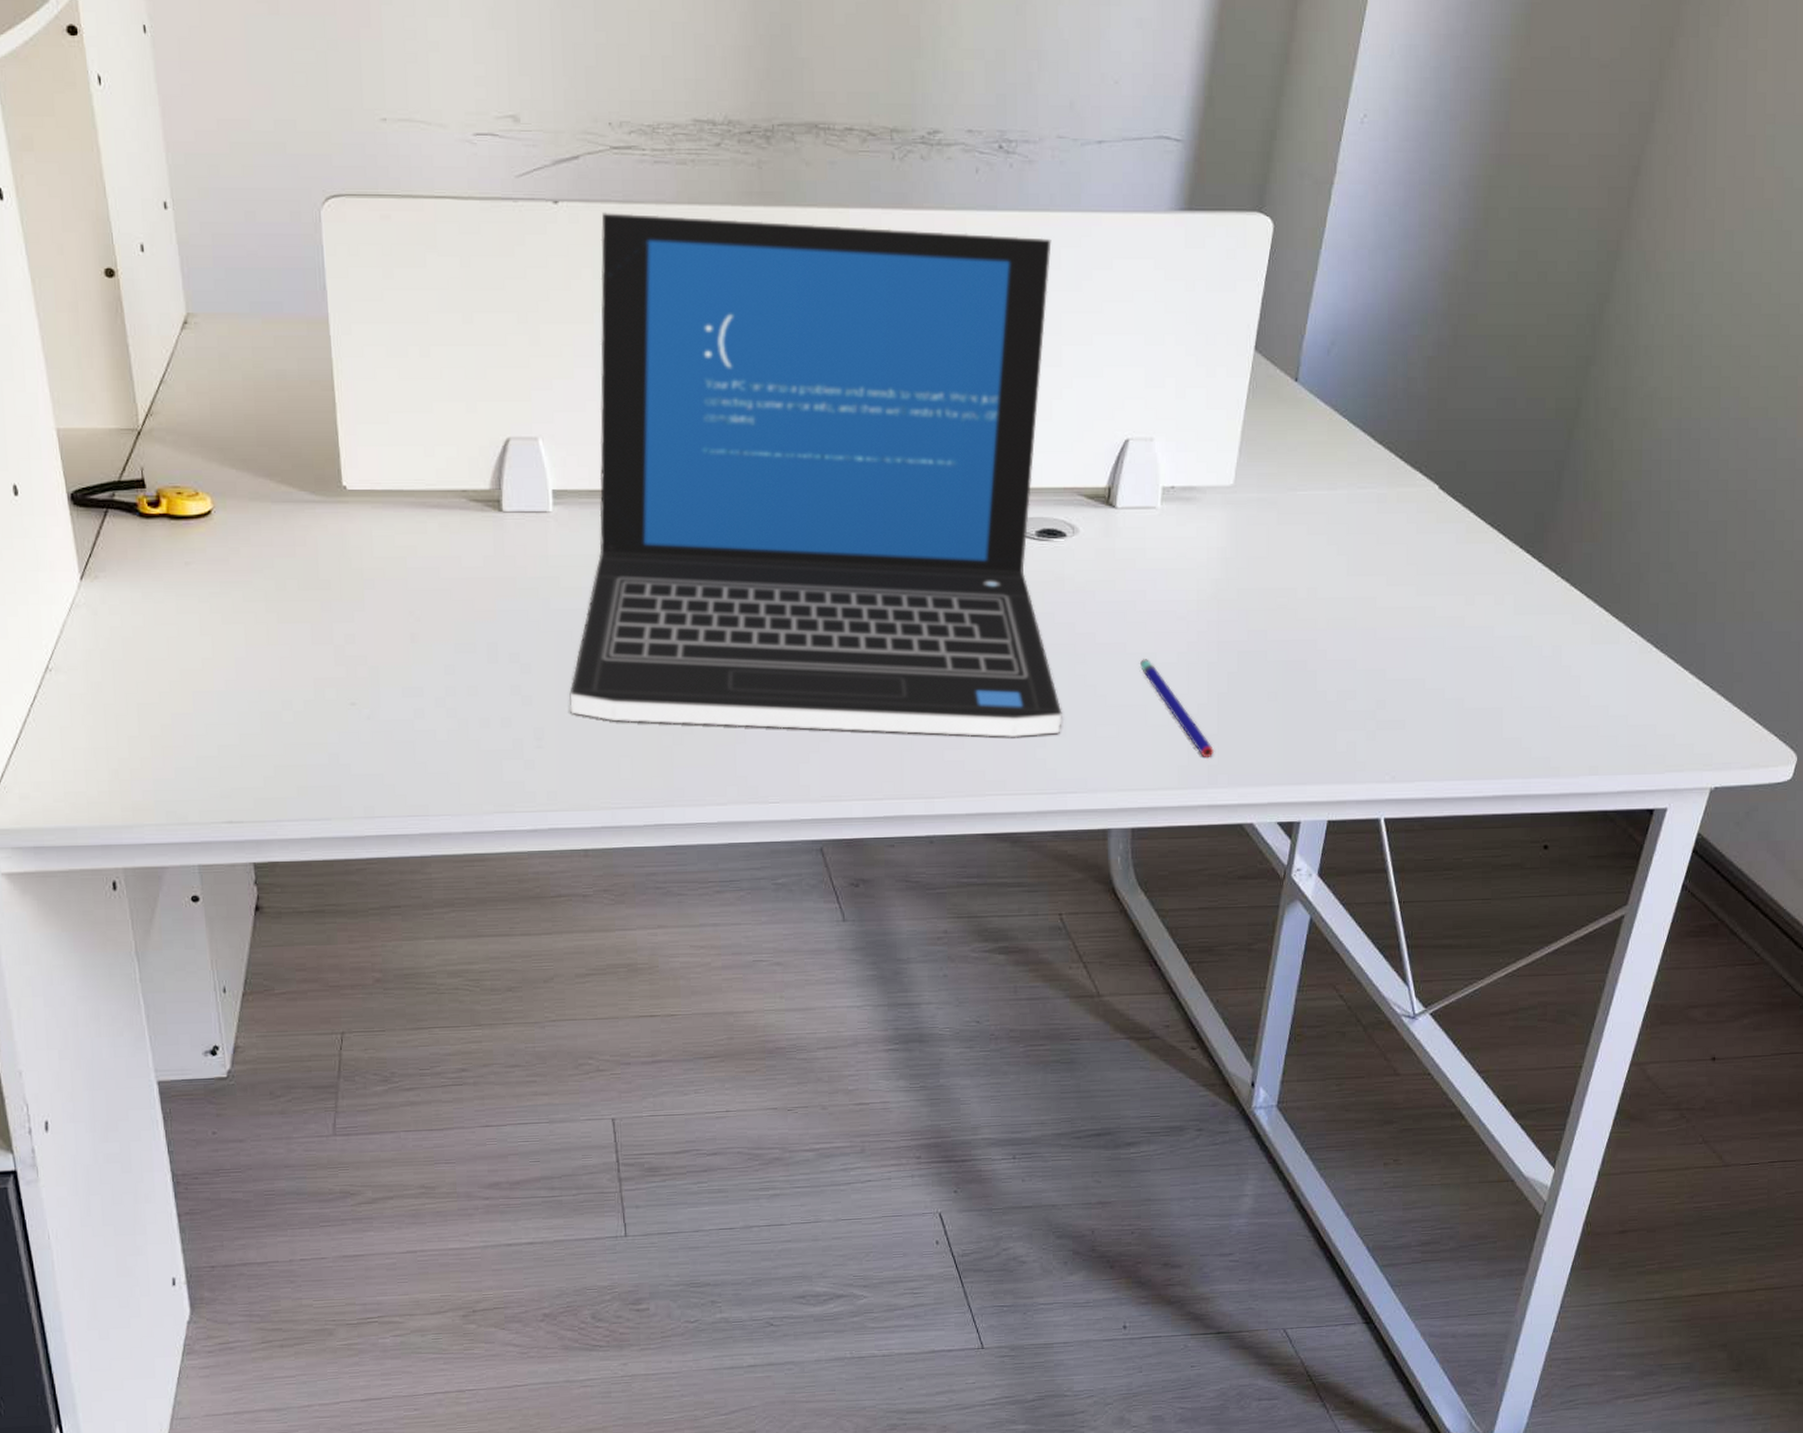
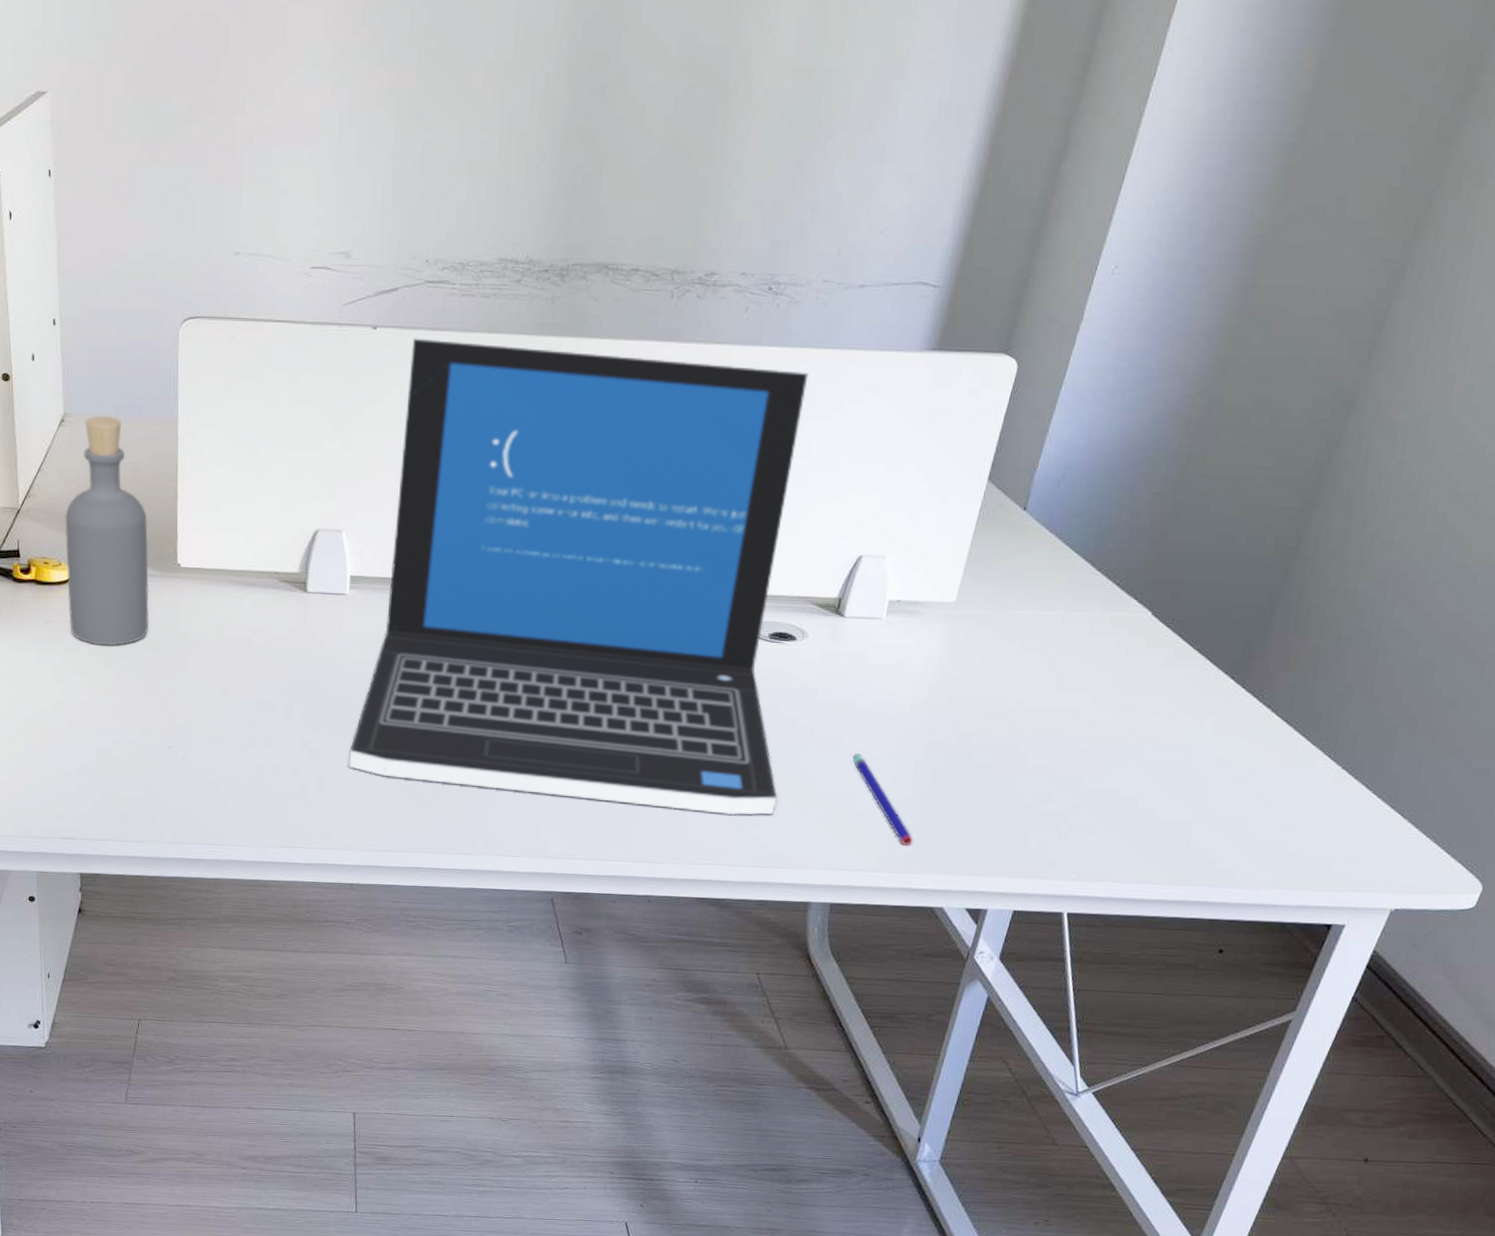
bottle: none [198,316,314,589] -> present [65,416,149,646]

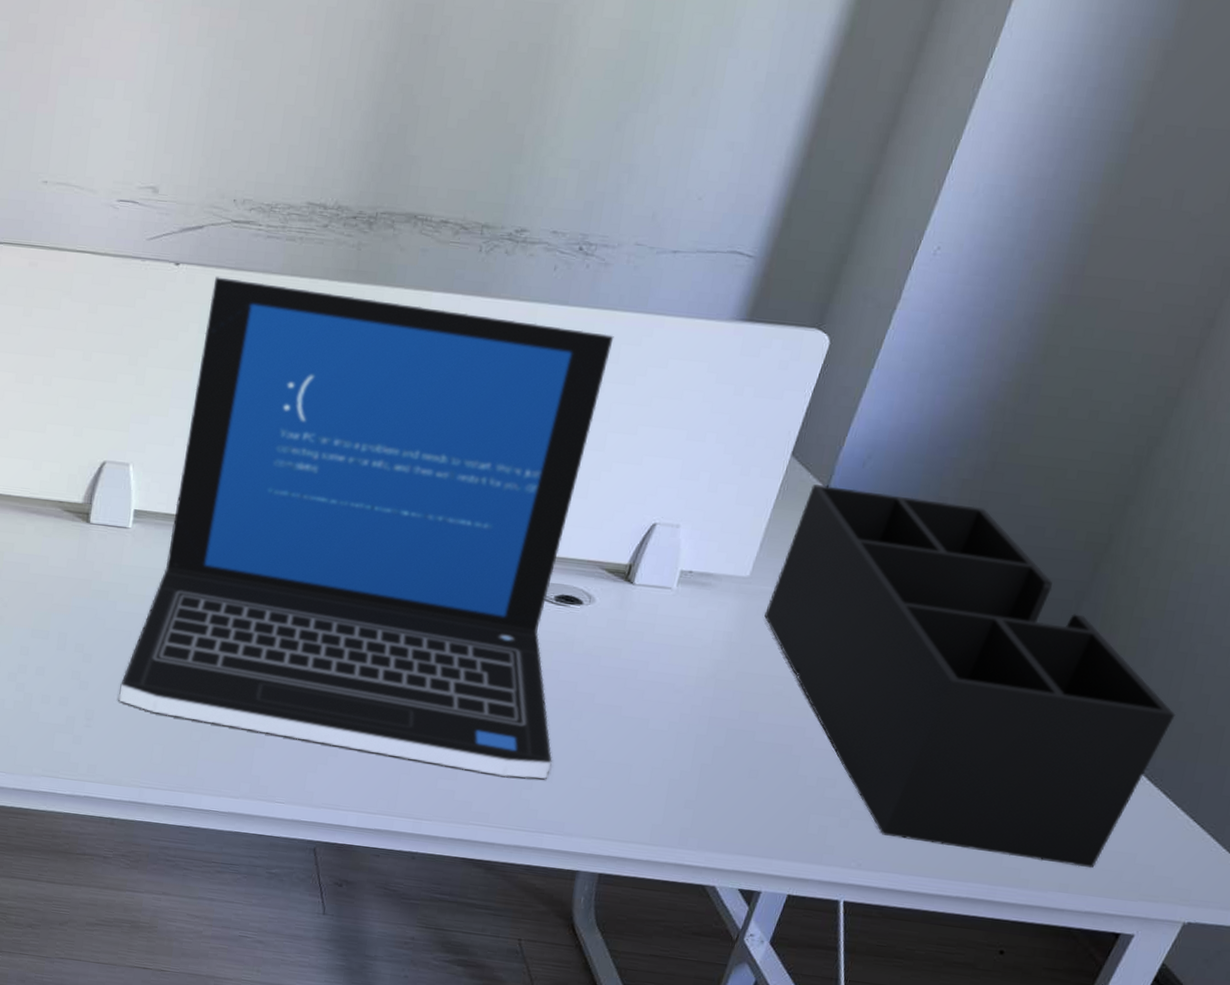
pen: present [852,753,913,845] -> none [631,723,689,821]
desk organizer: none [973,507,1371,864] -> present [764,484,1176,869]

